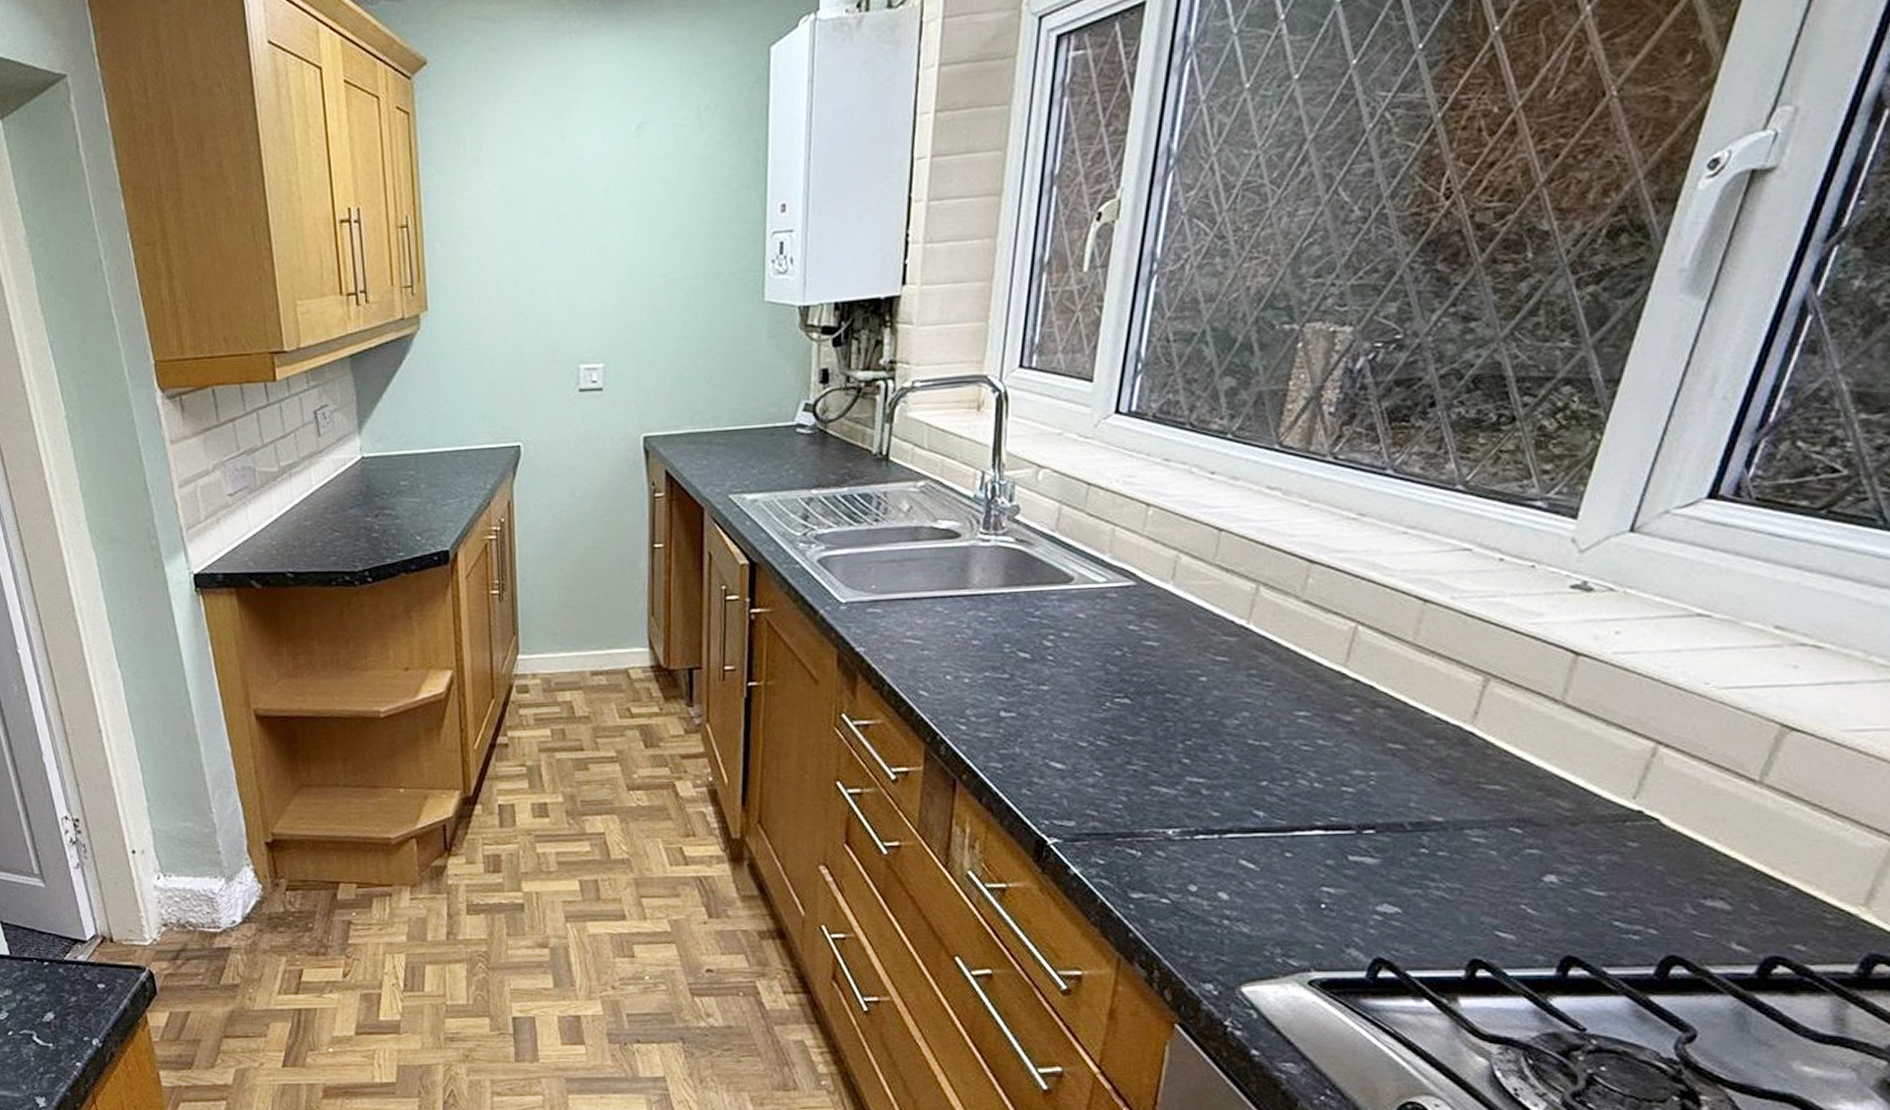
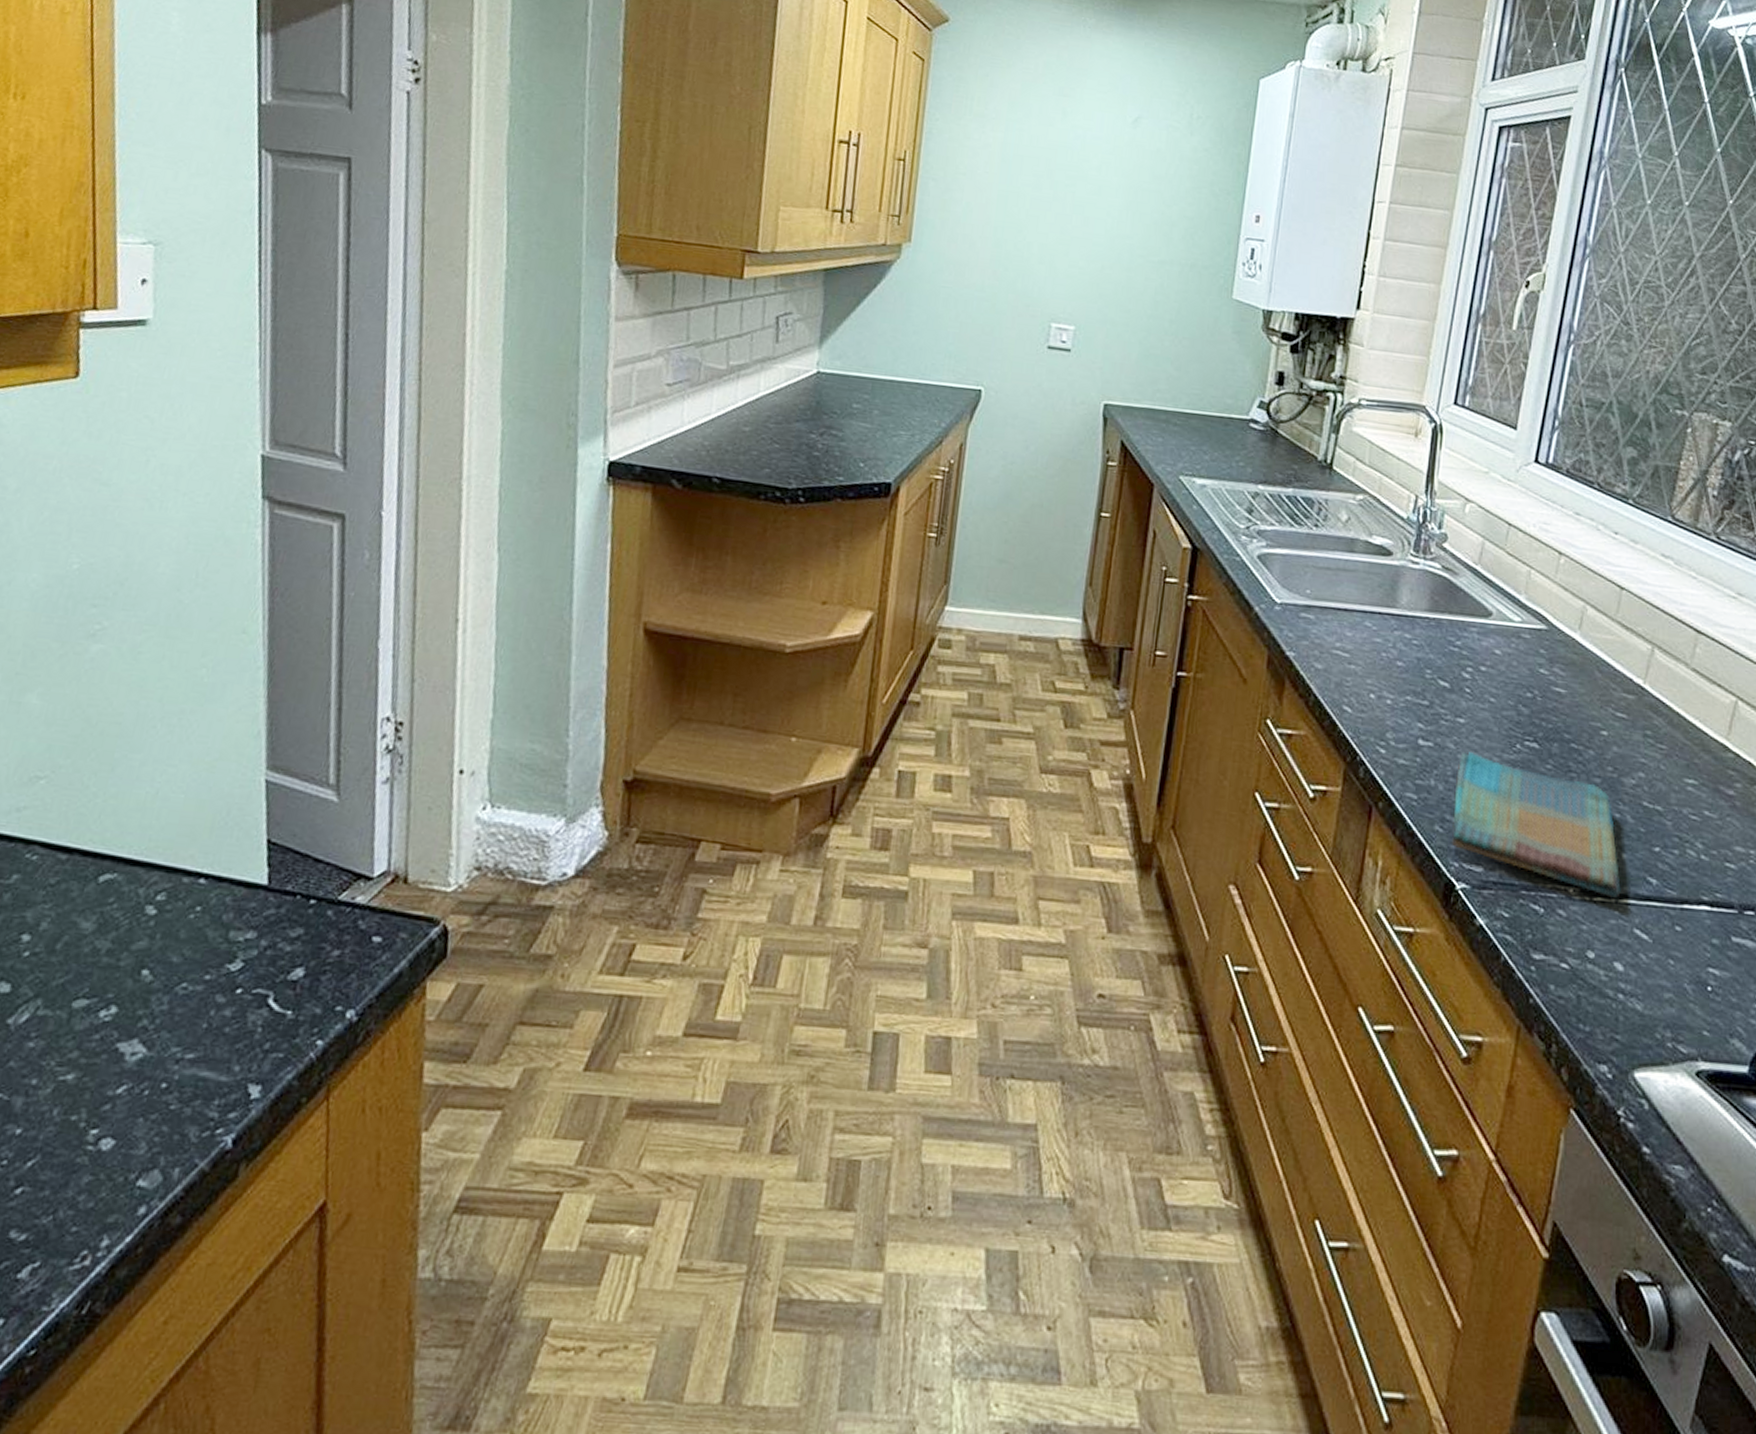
dish towel: none [1040,716,1224,834] -> present [1451,752,1621,898]

